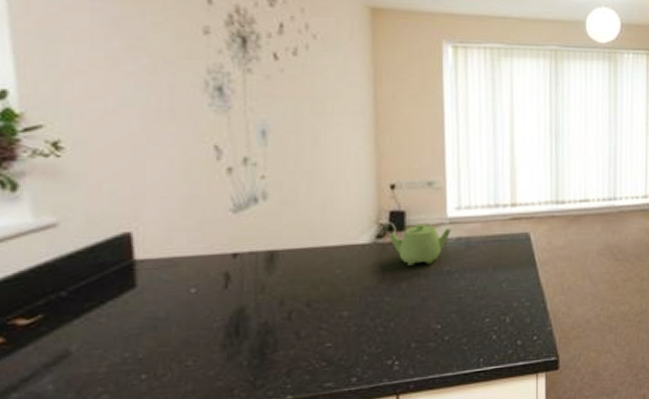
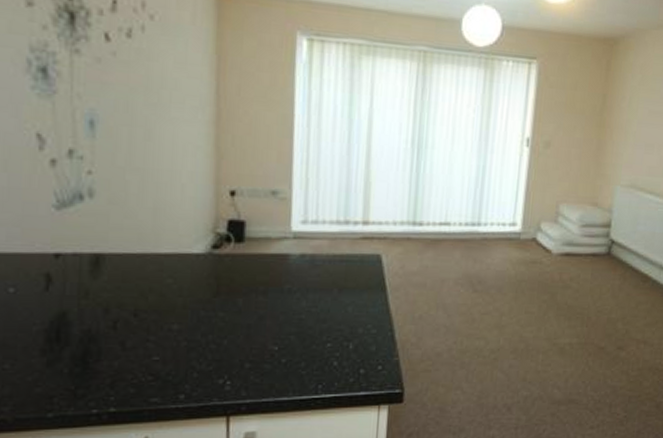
teapot: present [388,223,451,265] -> none [225,236,295,281]

